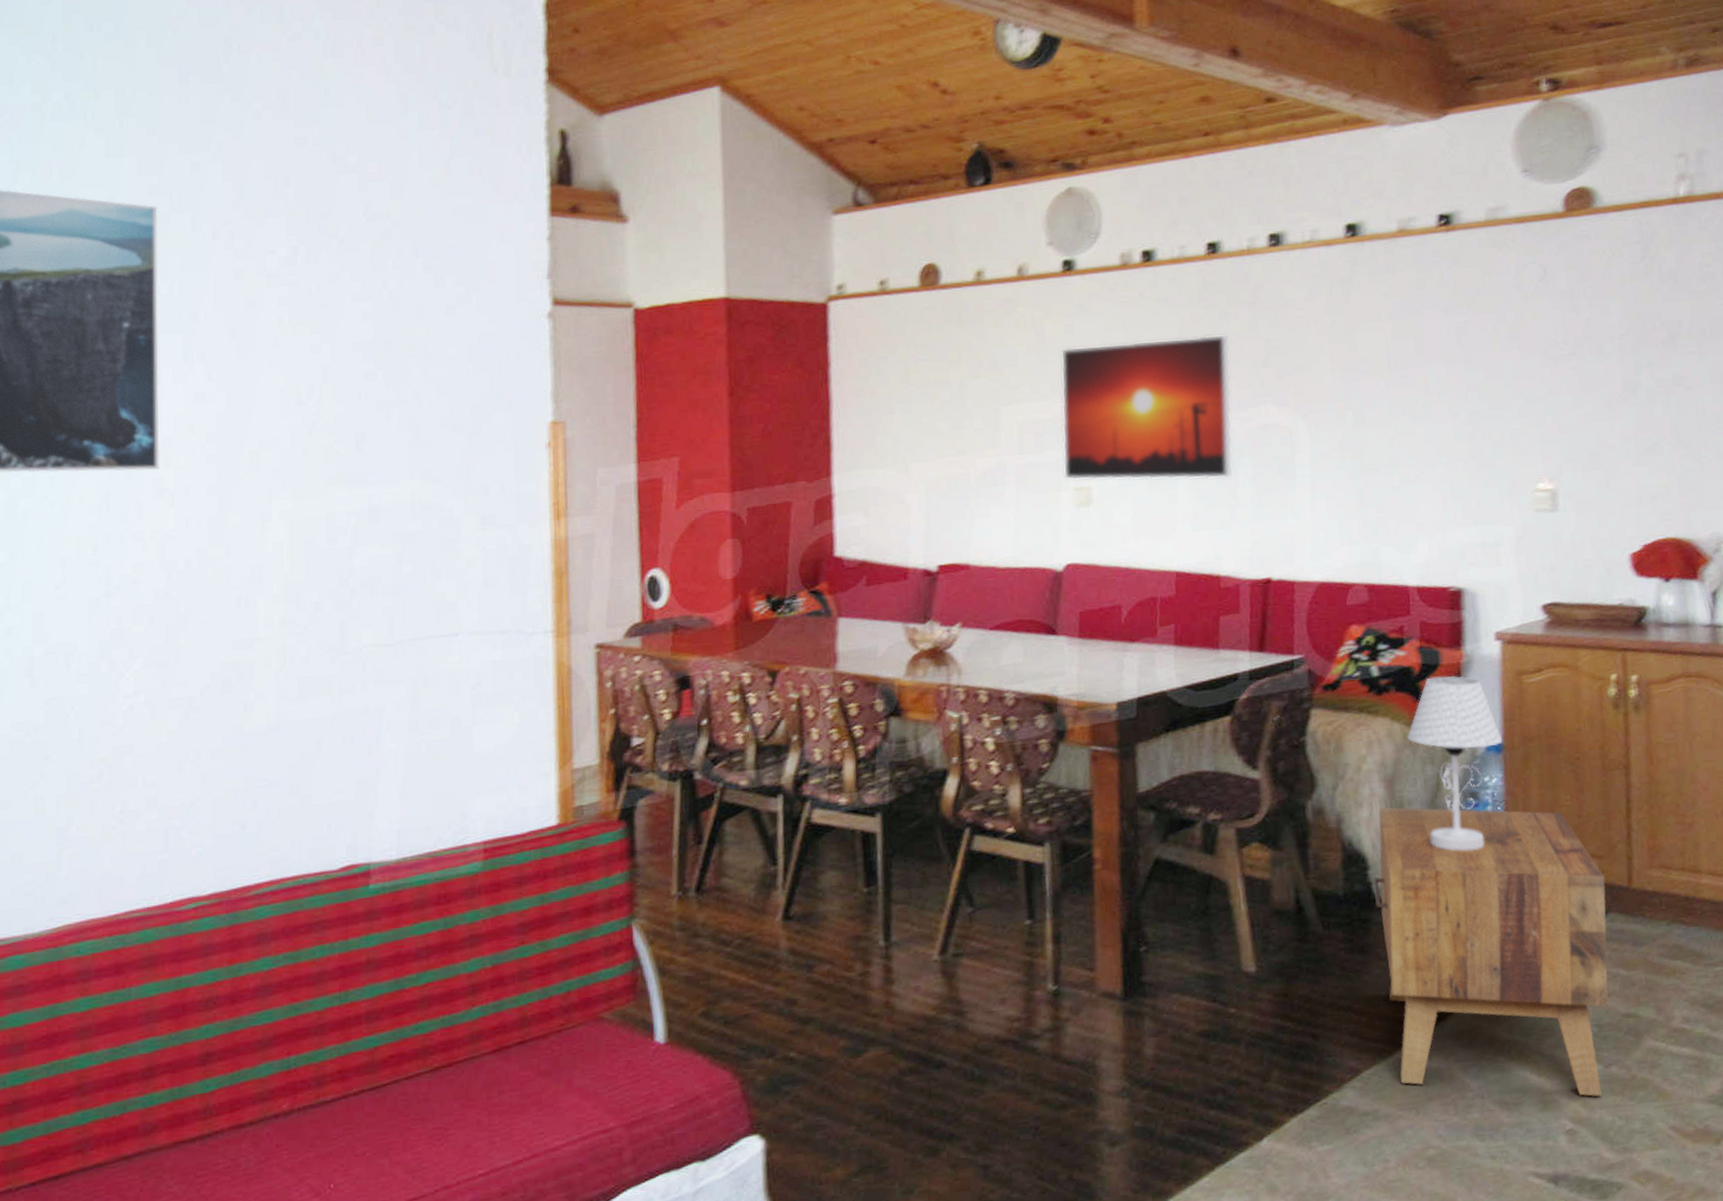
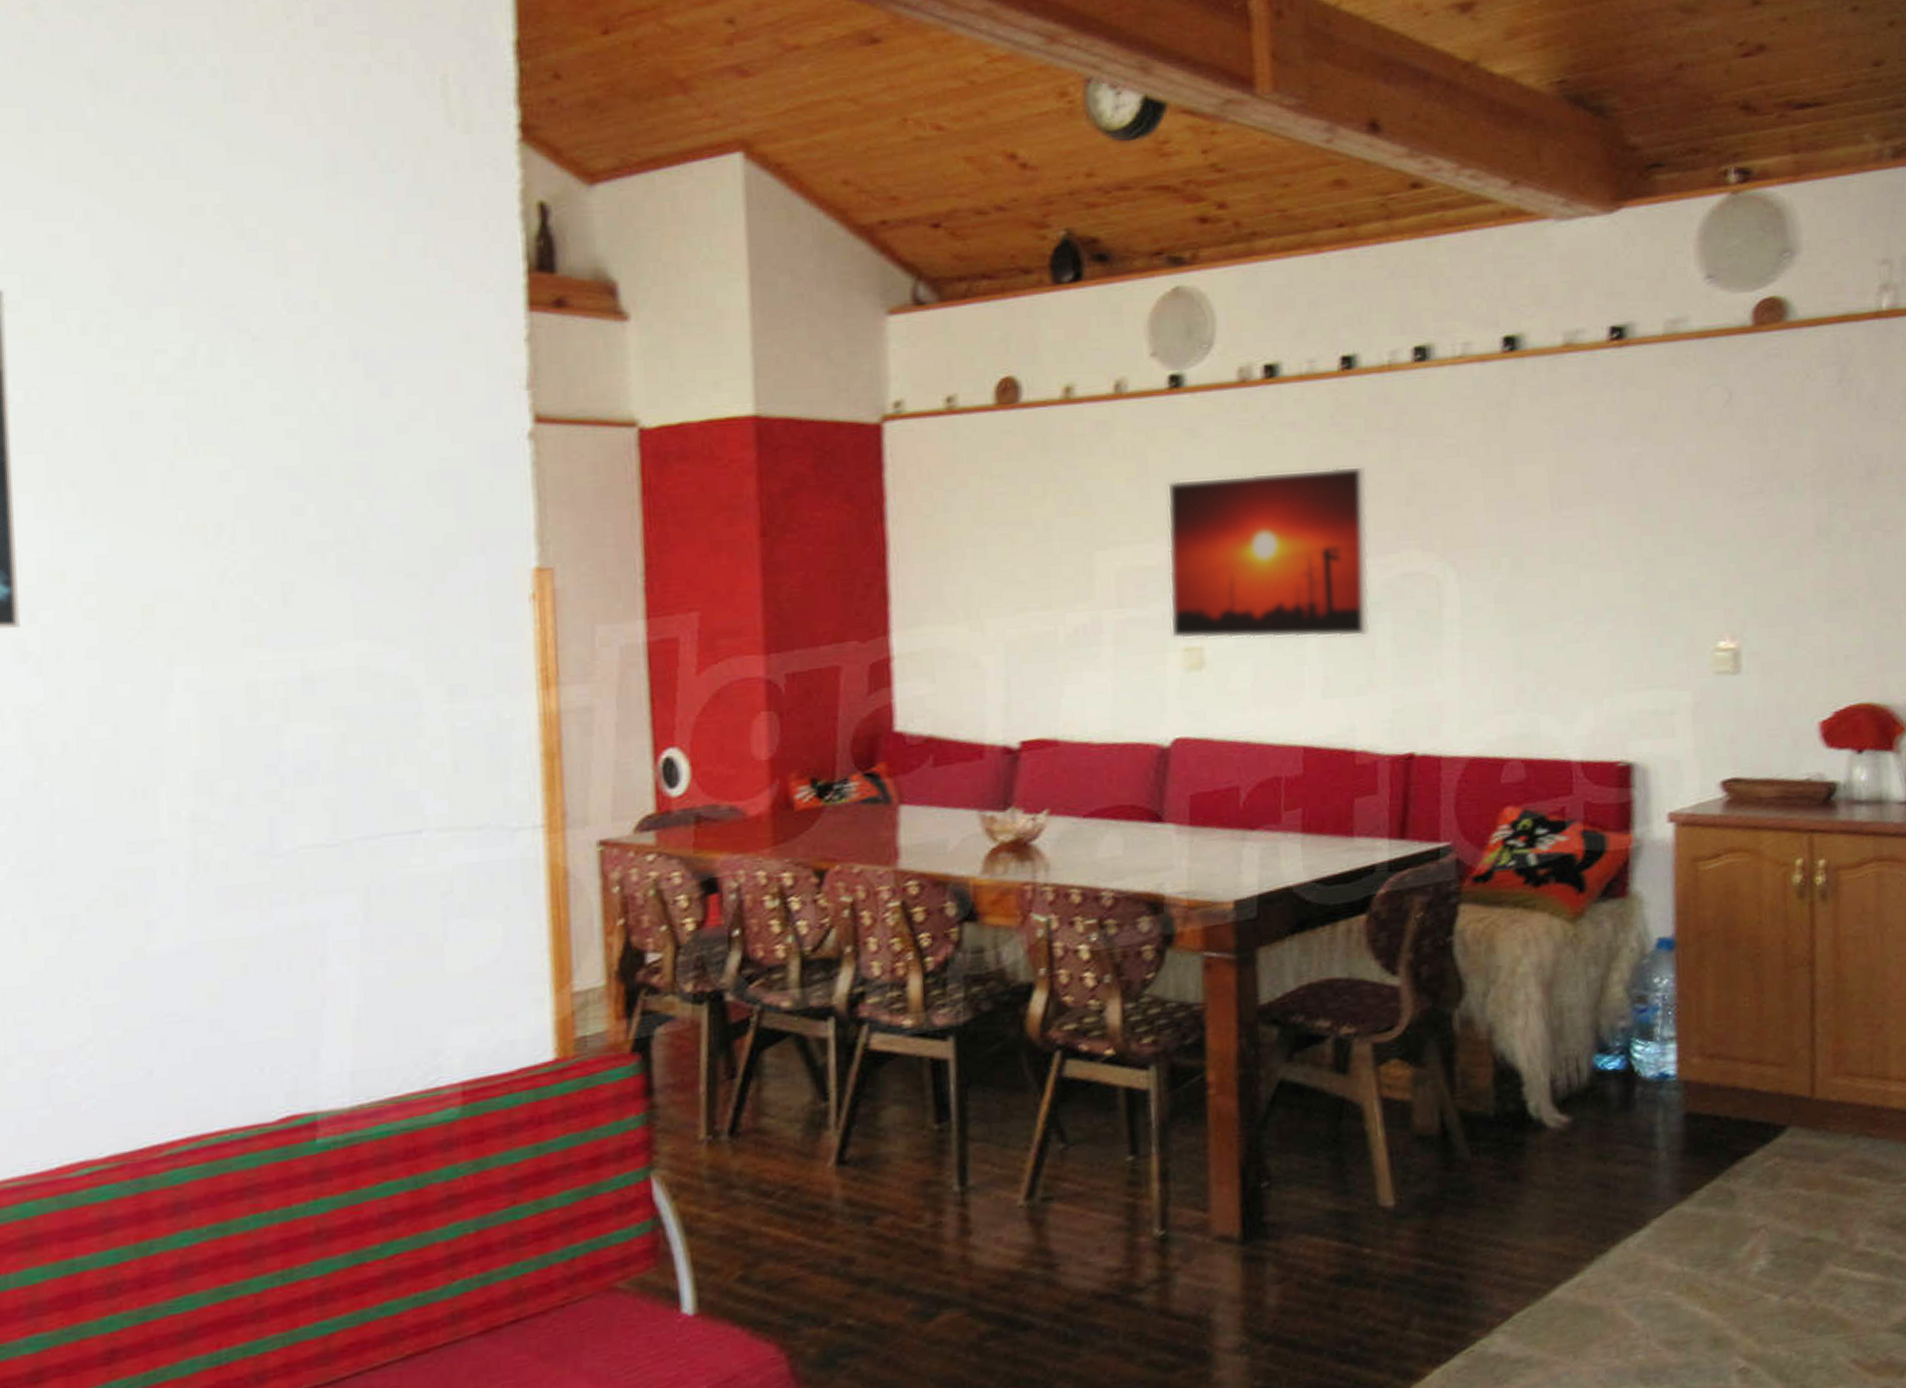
side table: present [1372,807,1609,1097] -> none [1527,1014,1787,1331]
table lamp: present [1407,676,1502,851] -> none [1568,864,1675,1062]

